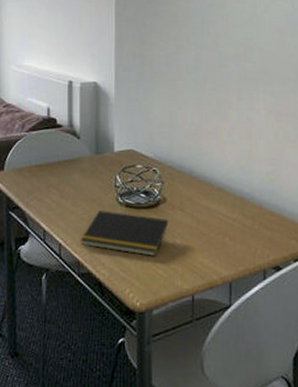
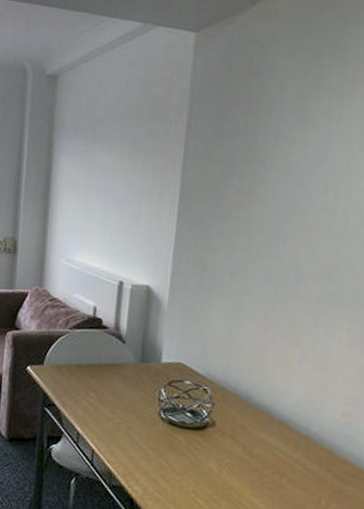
notepad: present [81,211,169,257] -> none [115,423,216,484]

